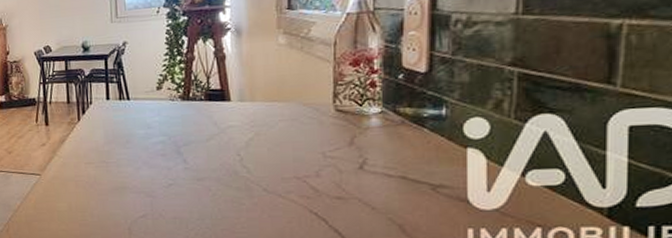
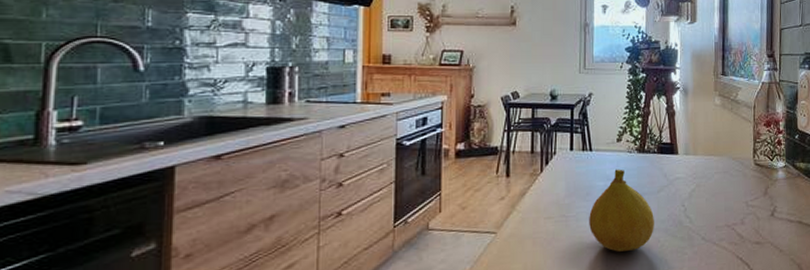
fruit: none [130,117,204,198] -> present [589,169,654,252]

